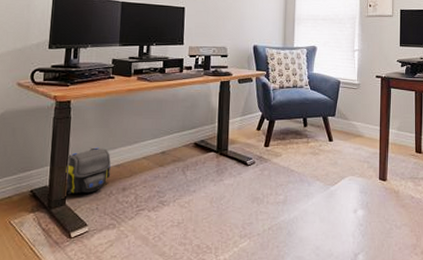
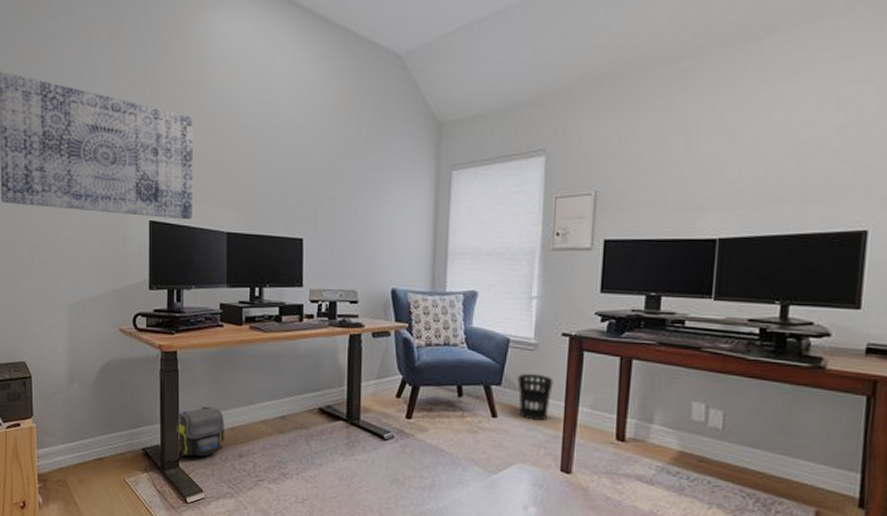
wastebasket: none [347,106,372,142] -> present [517,373,554,421]

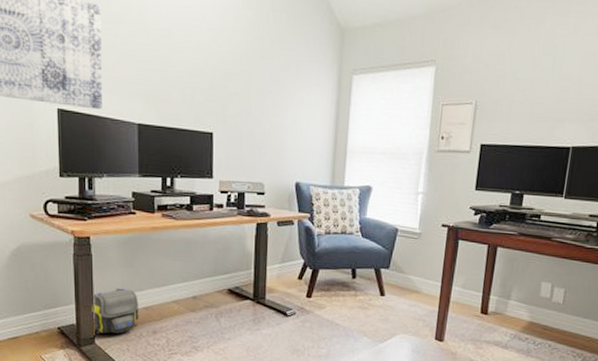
wastebasket: present [517,373,554,421] -> none [403,258,433,299]

